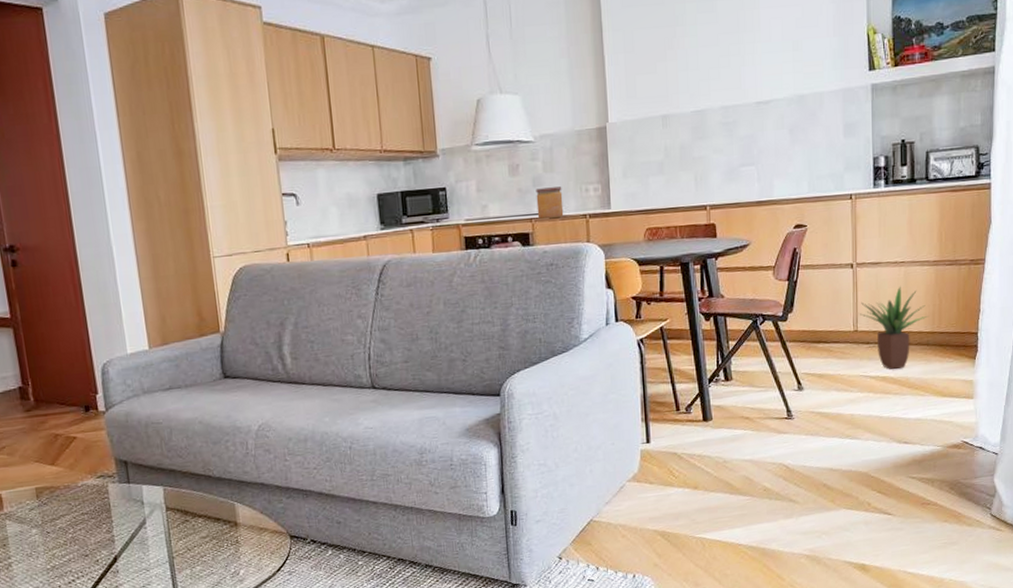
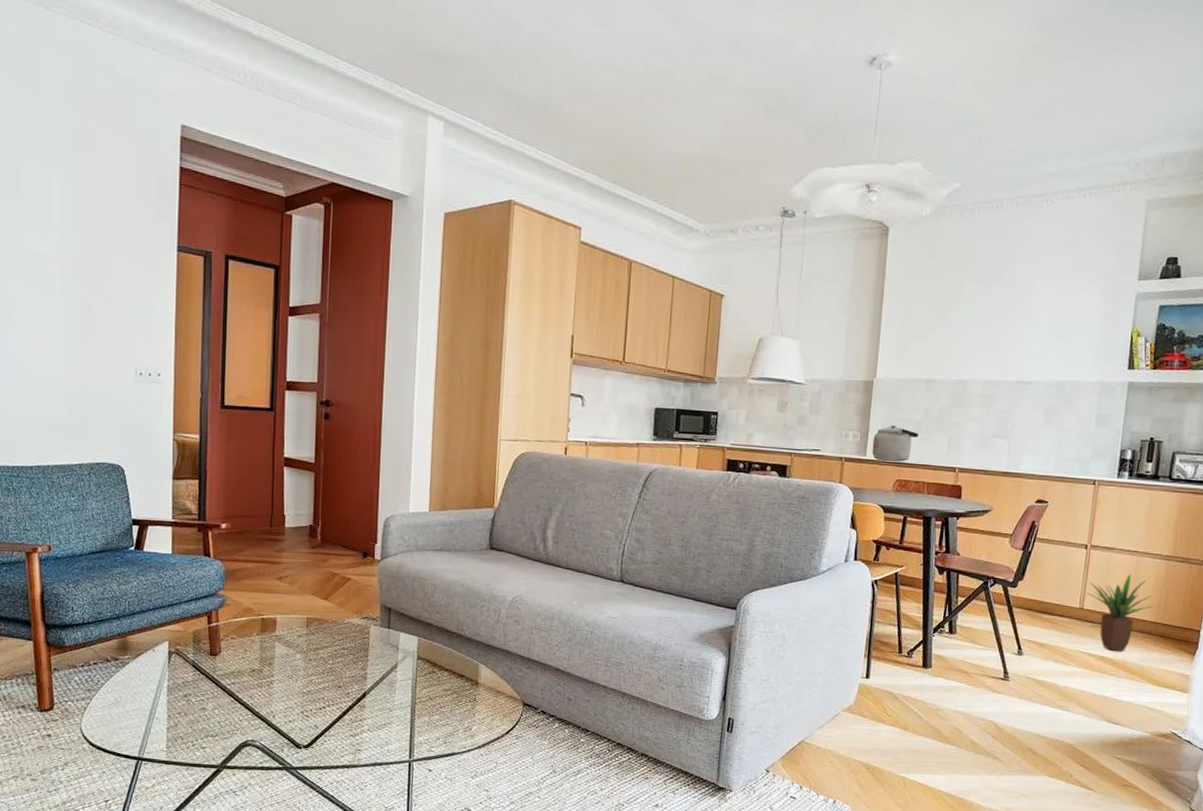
jar: present [535,186,564,220] -> none [797,427,824,457]
kettle: none [615,170,663,211] -> present [872,425,919,462]

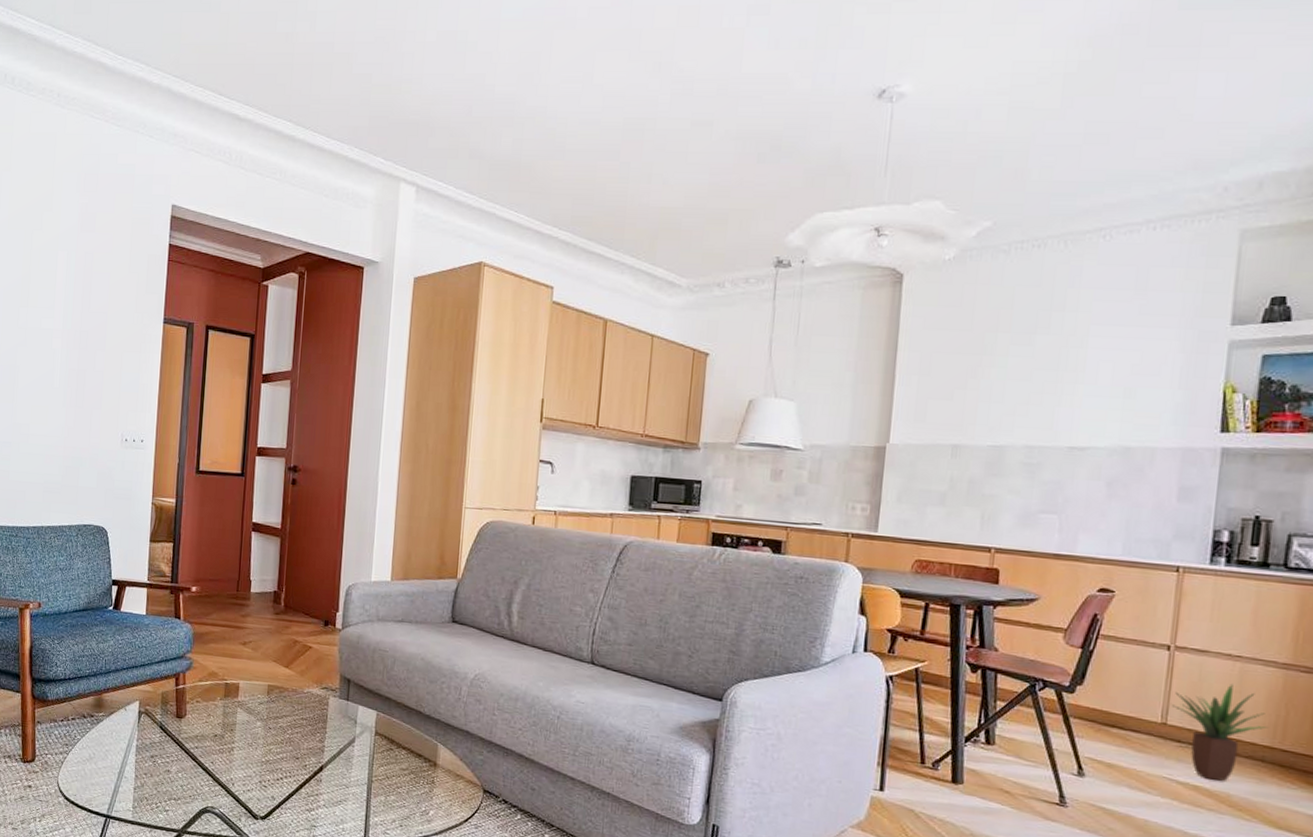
kettle: present [872,425,919,462] -> none [884,496,944,539]

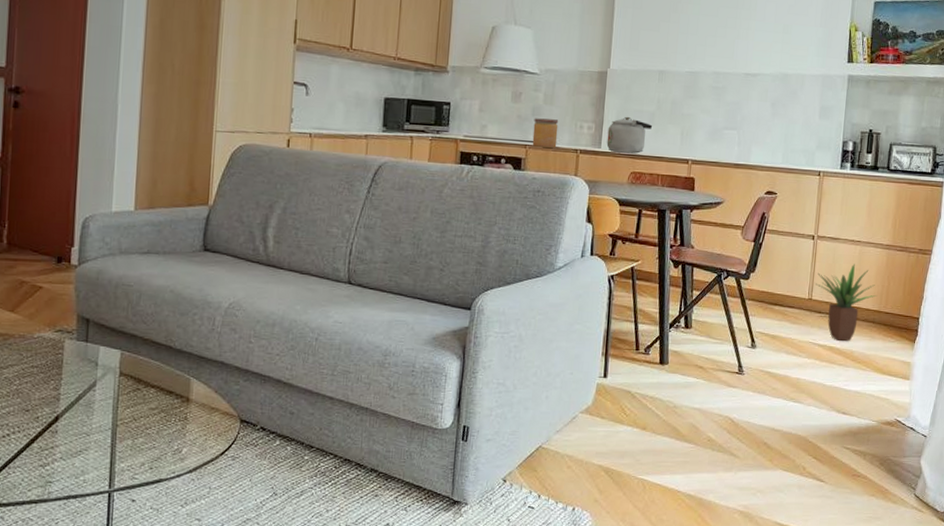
jar: none [794,498,826,532] -> present [532,118,559,149]
kettle: none [884,496,944,539] -> present [606,116,653,154]

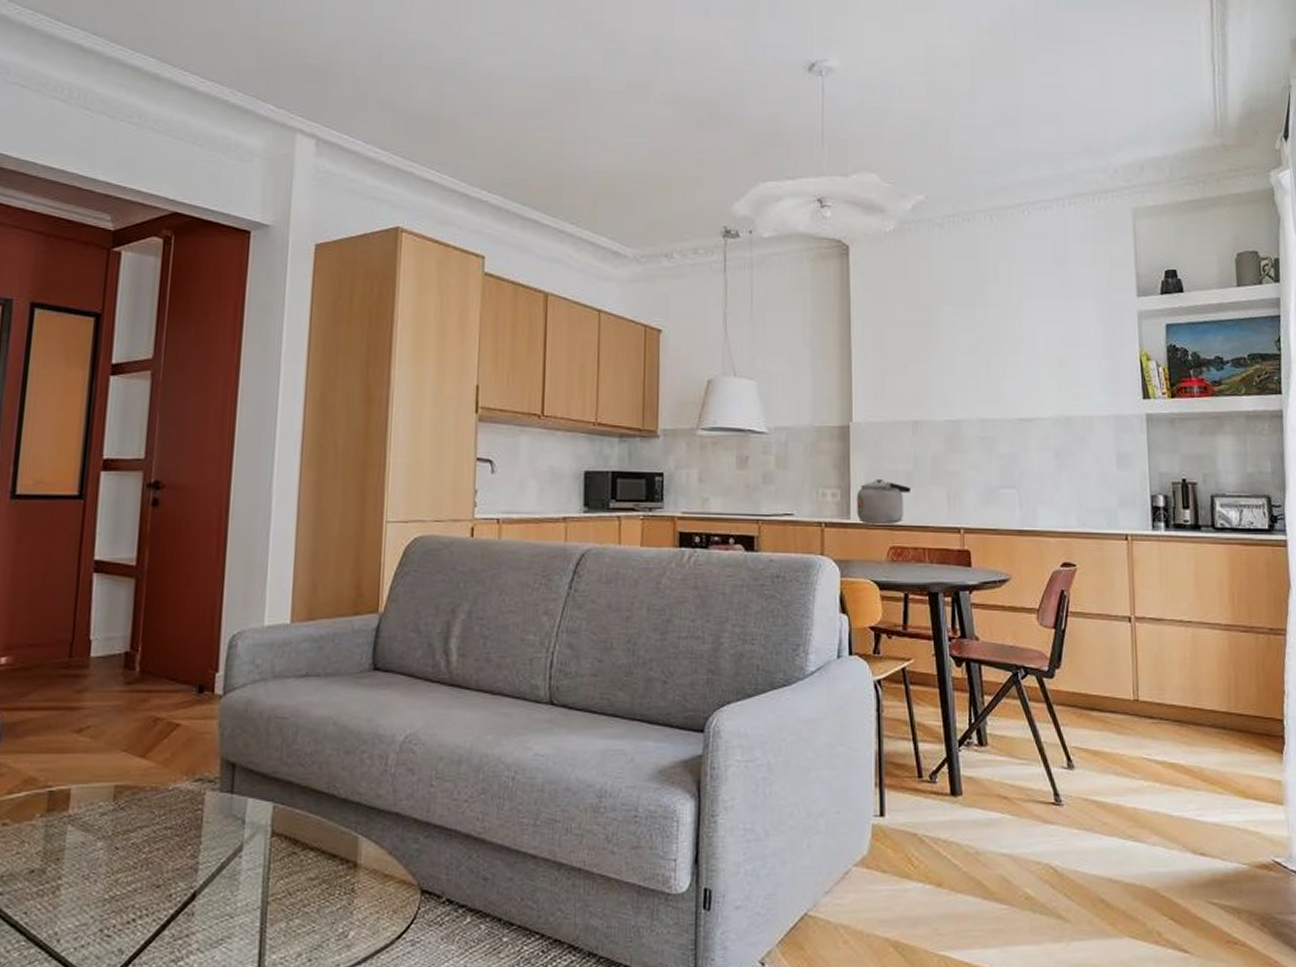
jar: present [532,118,559,149] -> none [765,486,796,523]
potted plant: present [816,263,878,341] -> none [1141,651,1224,754]

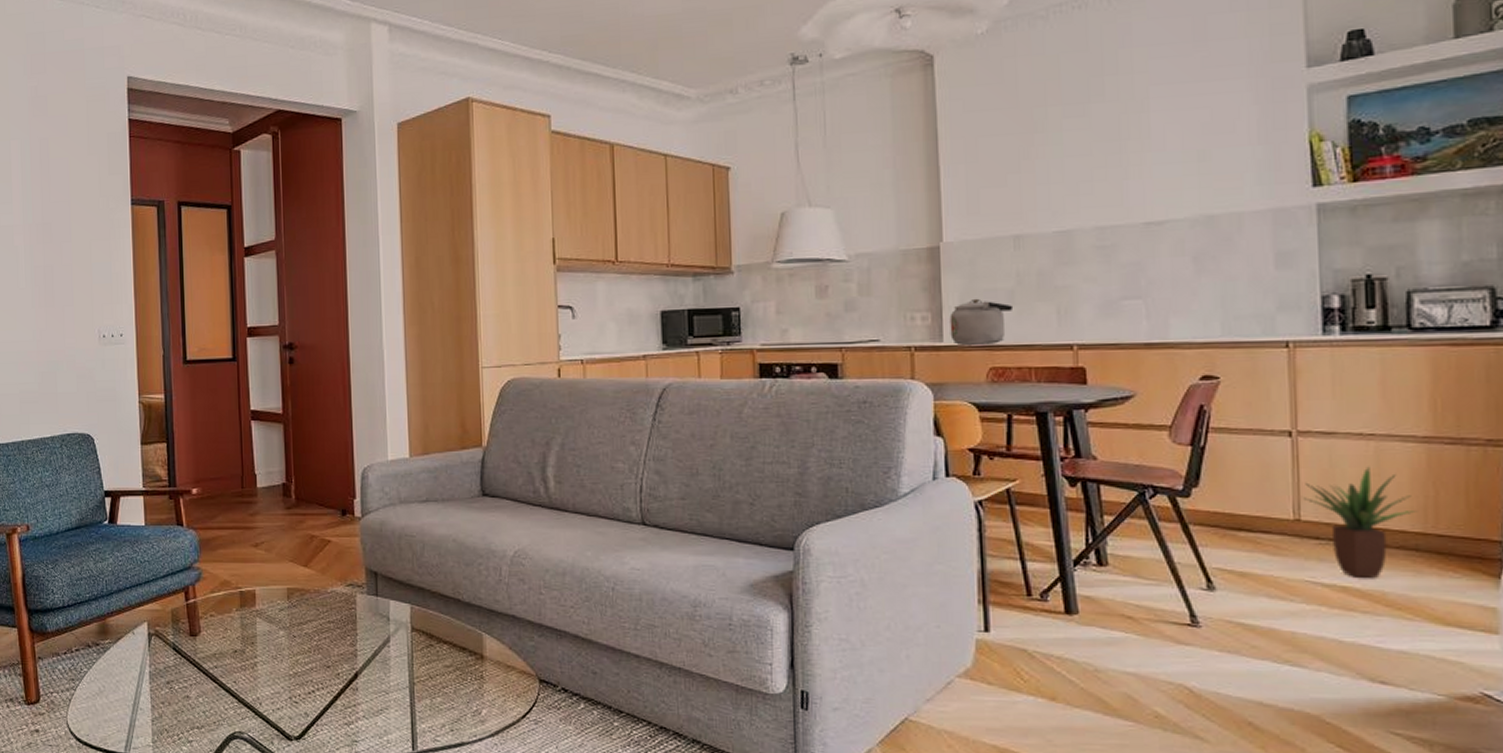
potted plant: none [1141,651,1224,754] -> present [1304,466,1418,578]

